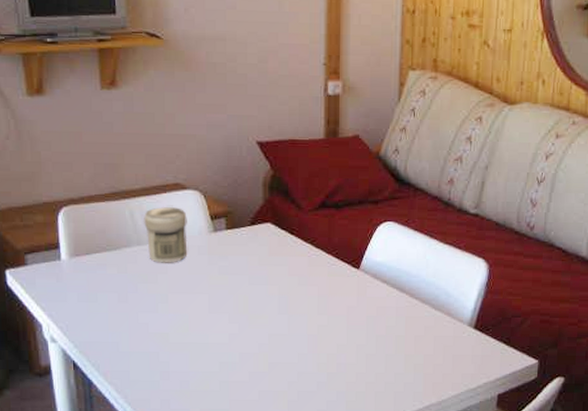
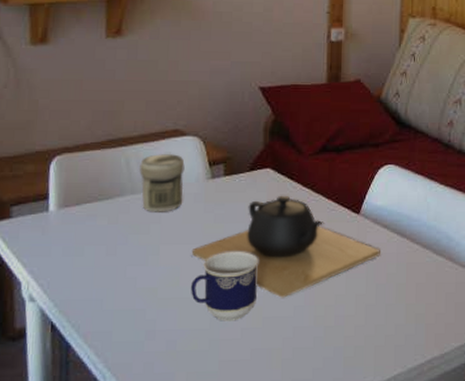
teapot: none [198,249,381,346] -> present [191,195,381,298]
cup: none [200,301,263,366] -> present [191,251,259,322]

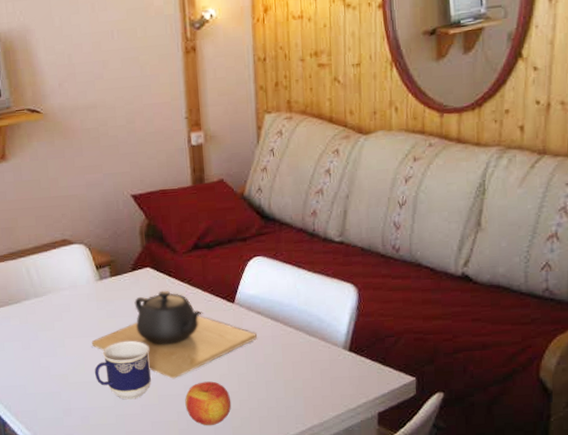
jar: present [139,154,185,212] -> none [38,261,78,312]
apple: none [293,302,346,356] -> present [185,381,231,426]

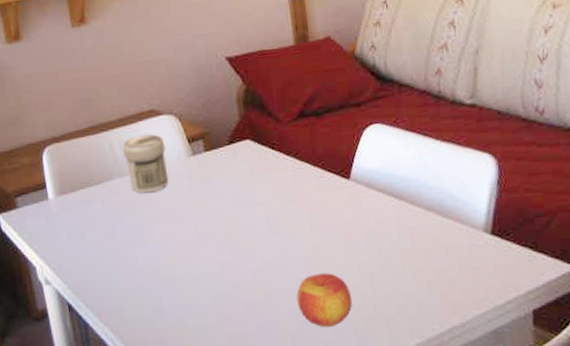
jar: none [38,261,78,312] -> present [123,134,168,193]
teapot: present [91,290,258,379] -> none [184,166,380,271]
cup: present [95,340,151,400] -> none [189,225,256,296]

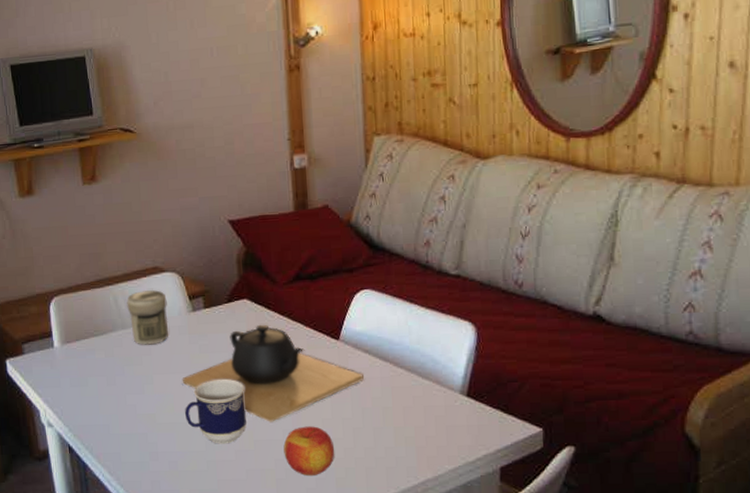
teapot: none [184,166,380,271] -> present [182,324,365,422]
cup: none [189,225,256,296] -> present [185,378,246,444]

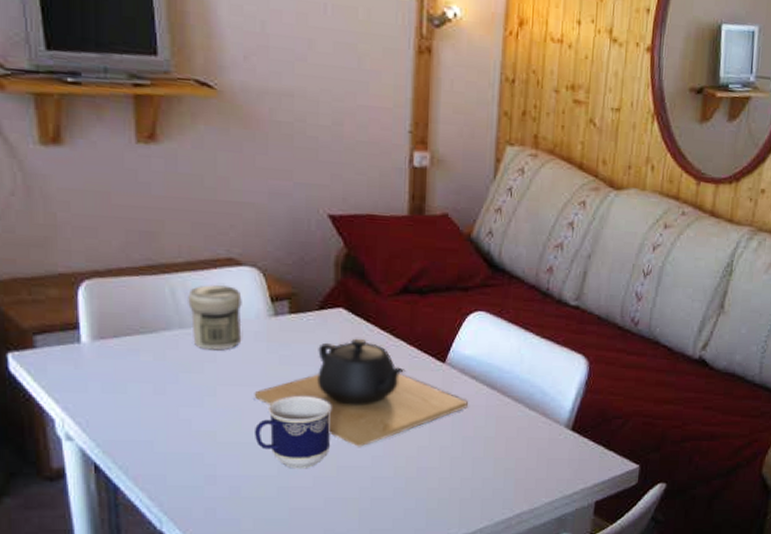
apple: present [283,426,335,477] -> none [371,453,429,507]

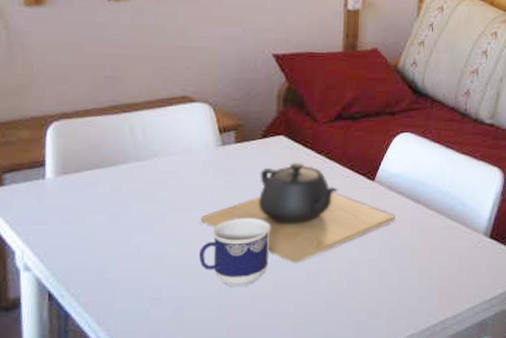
jar: present [188,285,242,350] -> none [145,121,193,180]

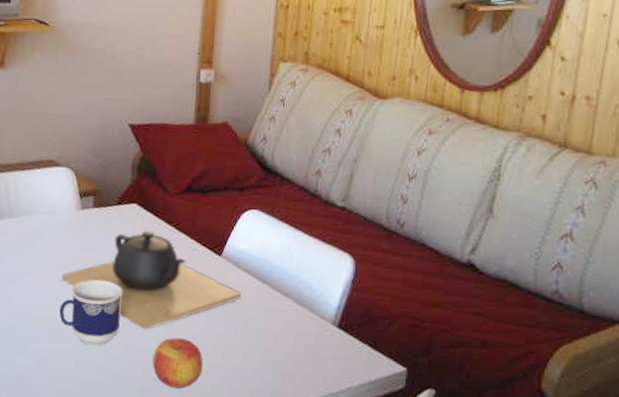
apple: none [305,267,359,320] -> present [152,338,203,389]

